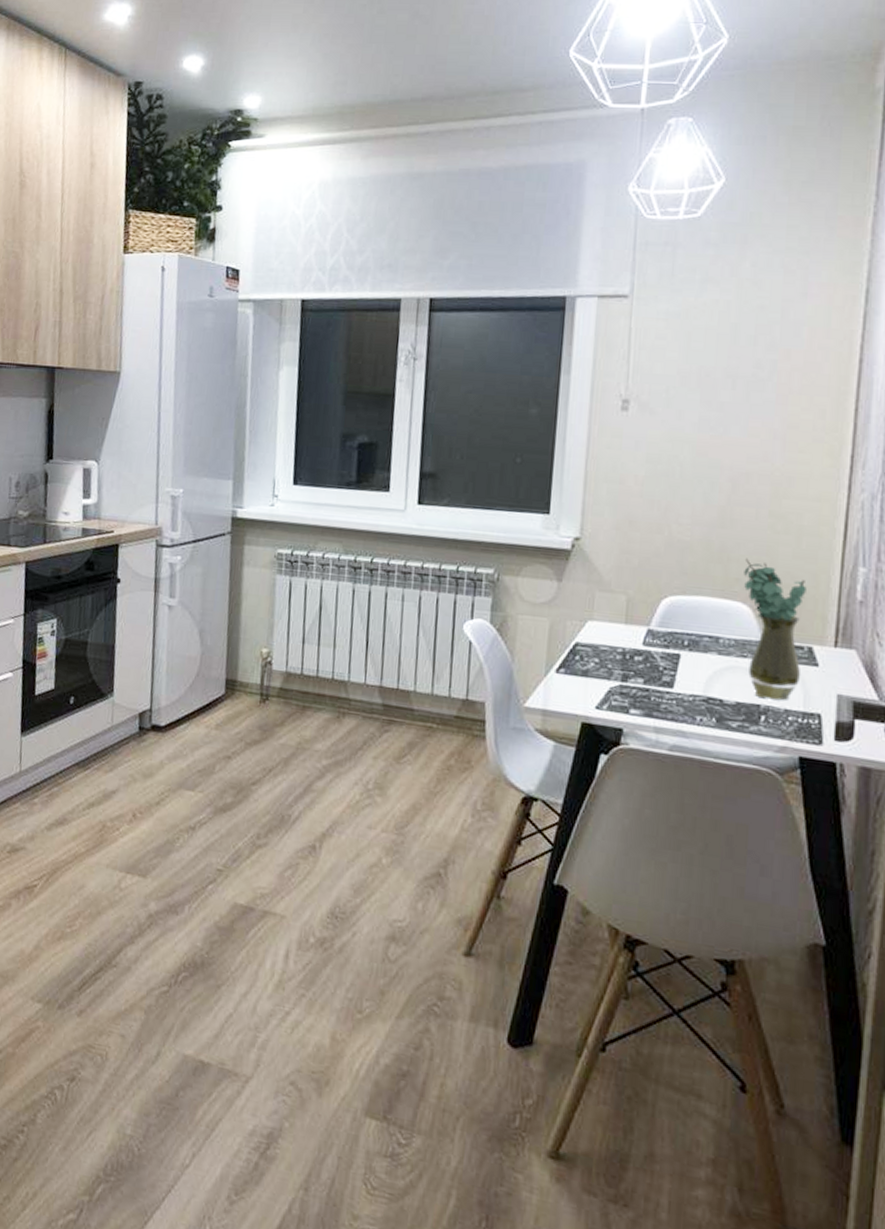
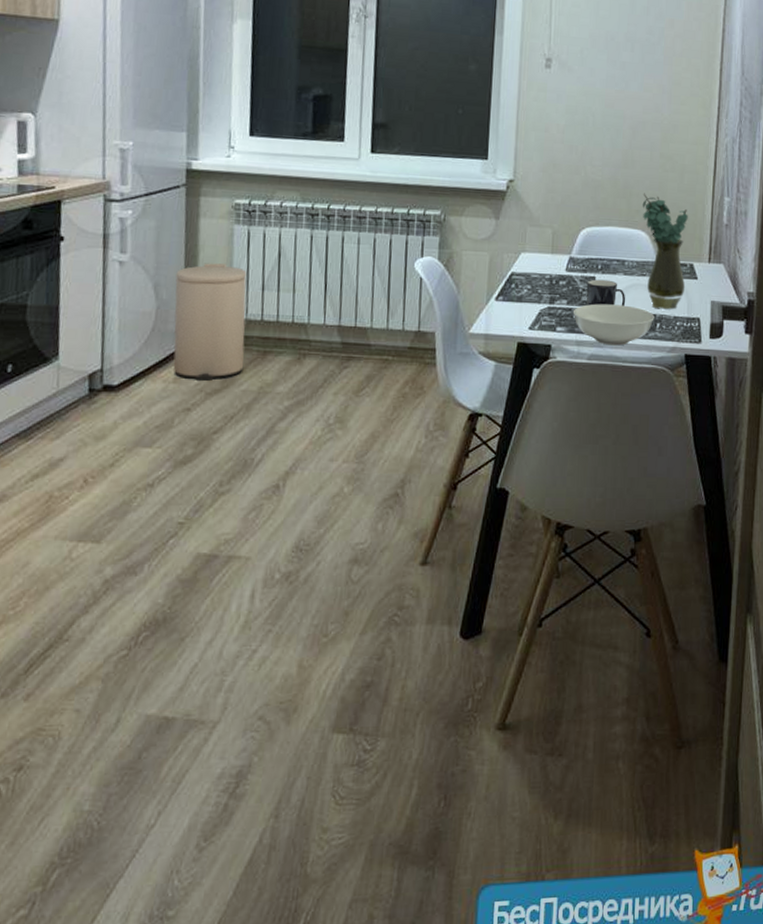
pedal bin: none [216,612,288,732] -> present [173,263,247,382]
bowl: none [650,685,758,738] -> present [573,303,655,346]
mug: none [668,656,720,692] -> present [586,279,626,306]

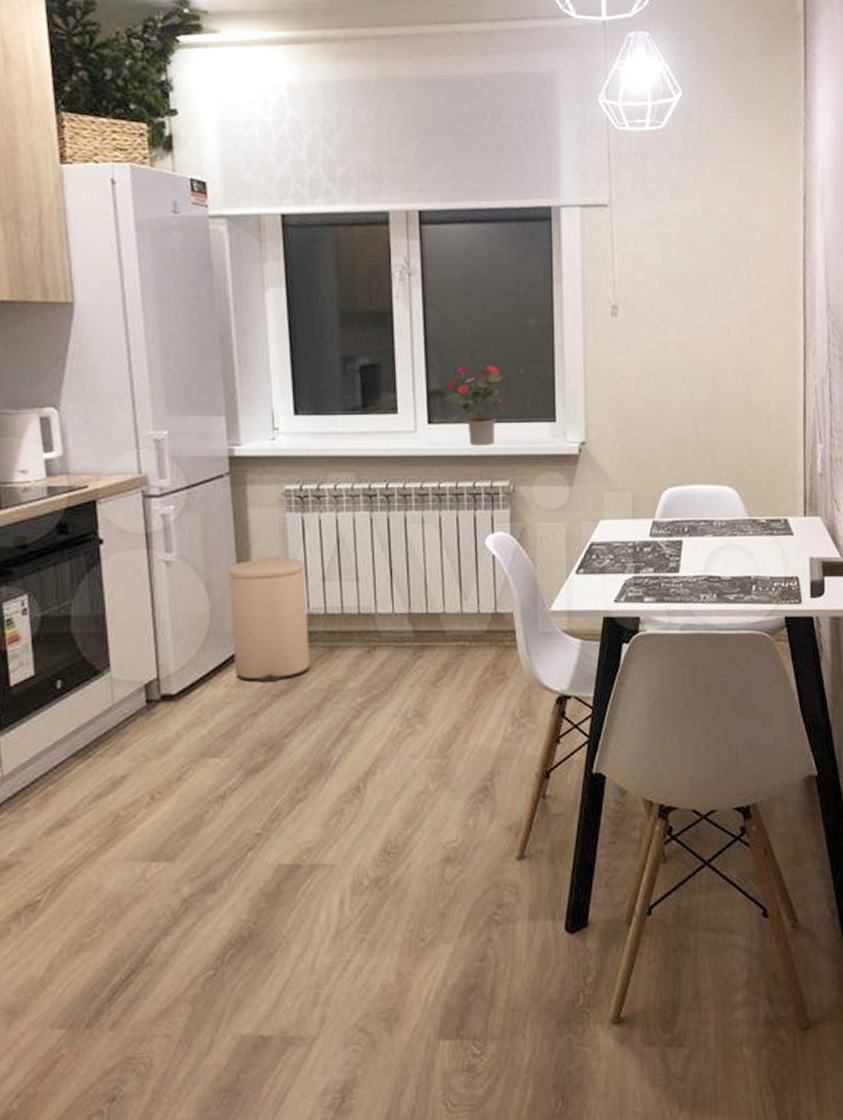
potted flower: none [387,103,442,178] -> present [444,365,505,447]
bowl: present [573,303,655,346] -> none [660,568,749,613]
mug: present [586,279,626,306] -> none [673,543,717,572]
vase: present [642,193,688,310] -> none [728,446,781,570]

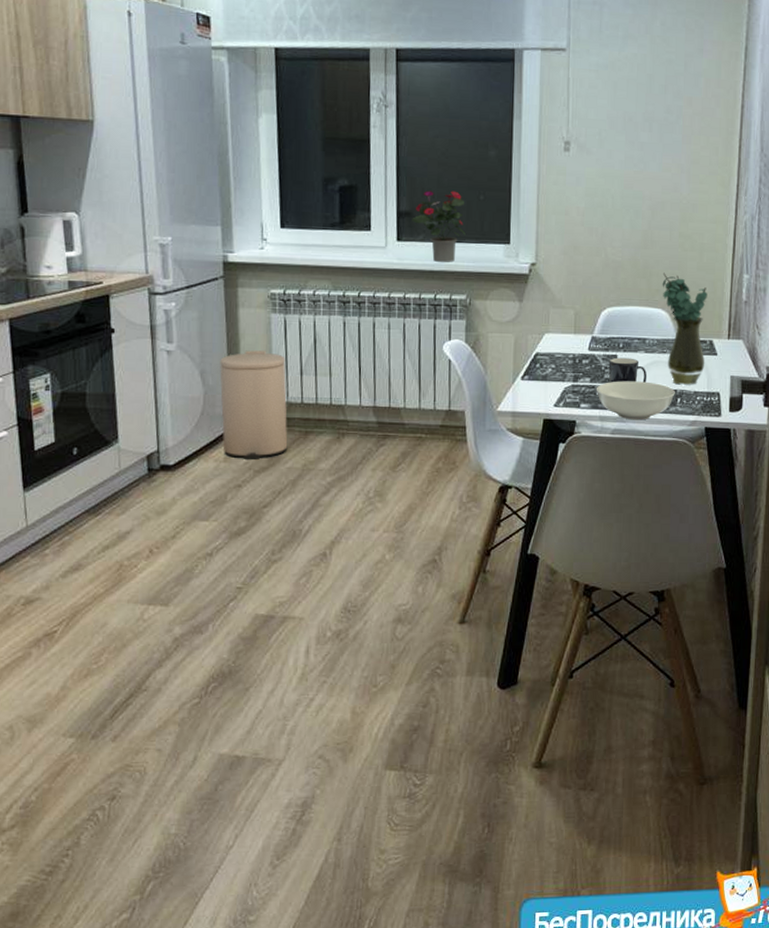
bowl: none [660,568,749,613] -> present [596,381,675,420]
mug: none [673,543,717,572] -> present [608,357,647,383]
vase: none [728,446,781,570] -> present [662,272,707,385]

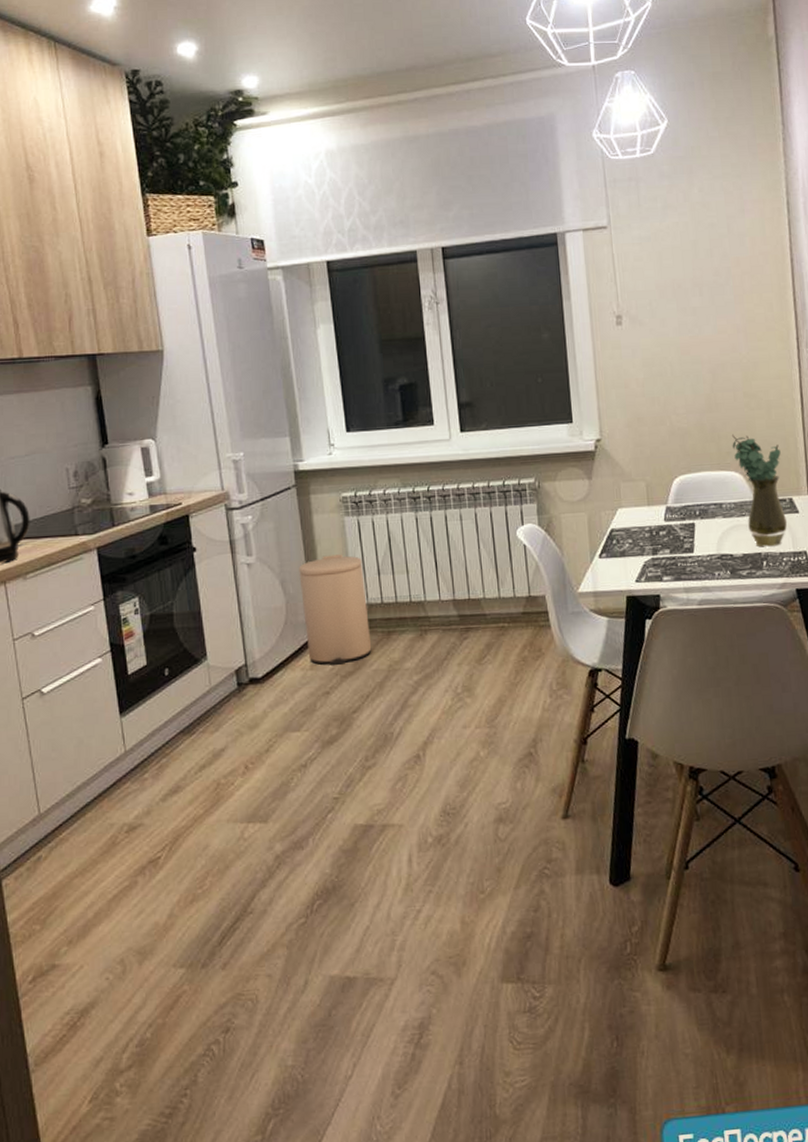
potted flower: present [412,190,466,263] -> none [473,377,528,450]
bowl: present [596,381,675,420] -> none [676,547,760,589]
mug: present [608,357,647,383] -> none [686,524,729,552]

